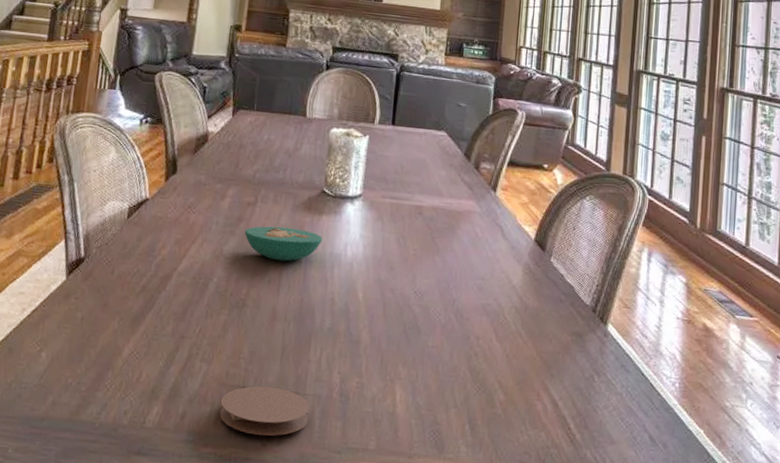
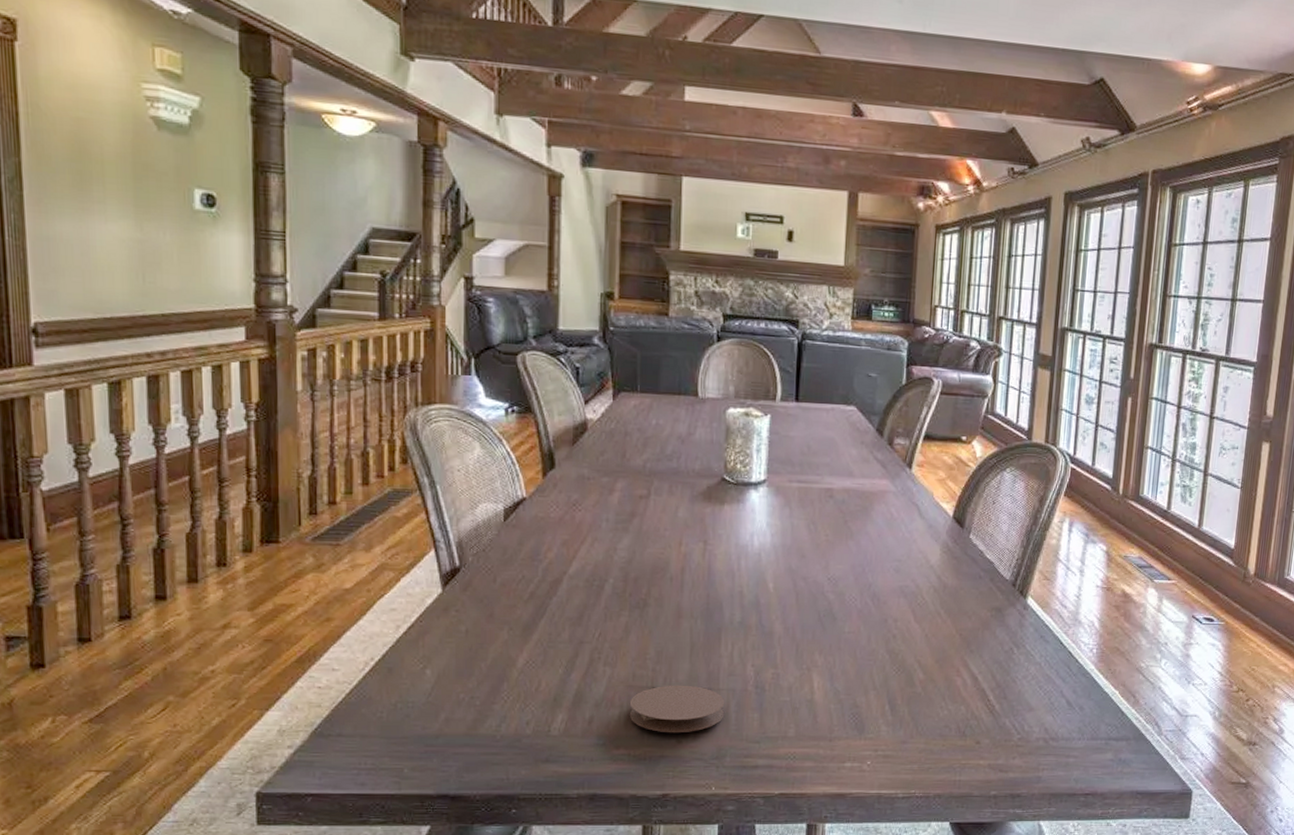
bowl: present [244,226,323,262] -> none [639,519,727,557]

